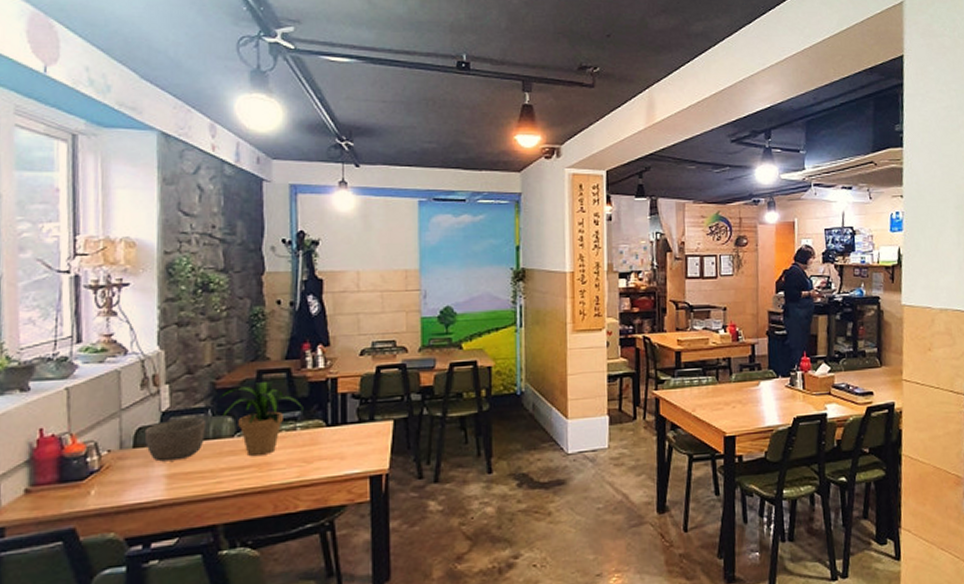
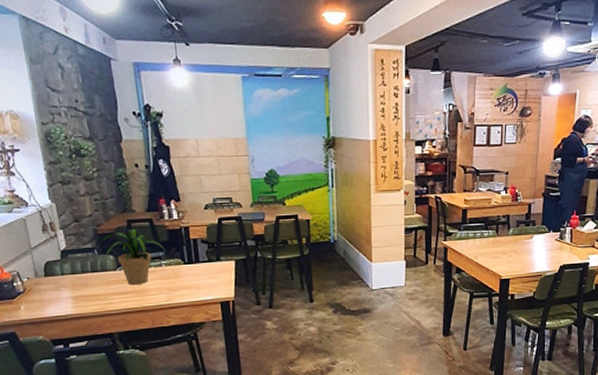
bowl: present [144,417,205,462] -> none [50,255,95,287]

